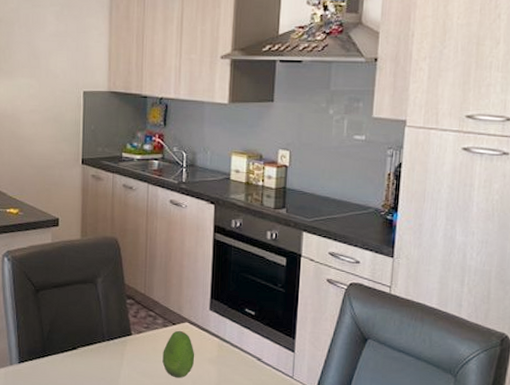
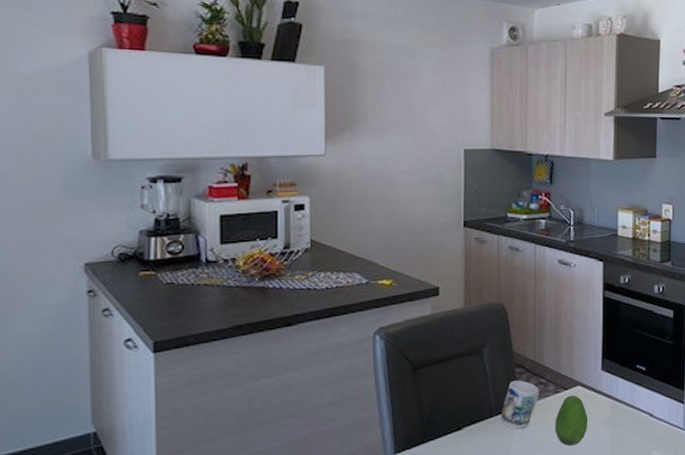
mug: none [111,311,148,355] -> present [500,380,539,429]

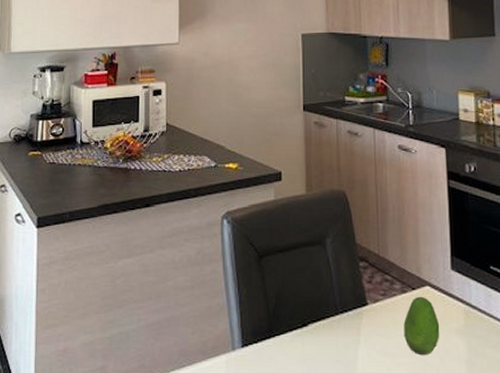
mug: present [500,380,539,429] -> none [345,276,385,330]

